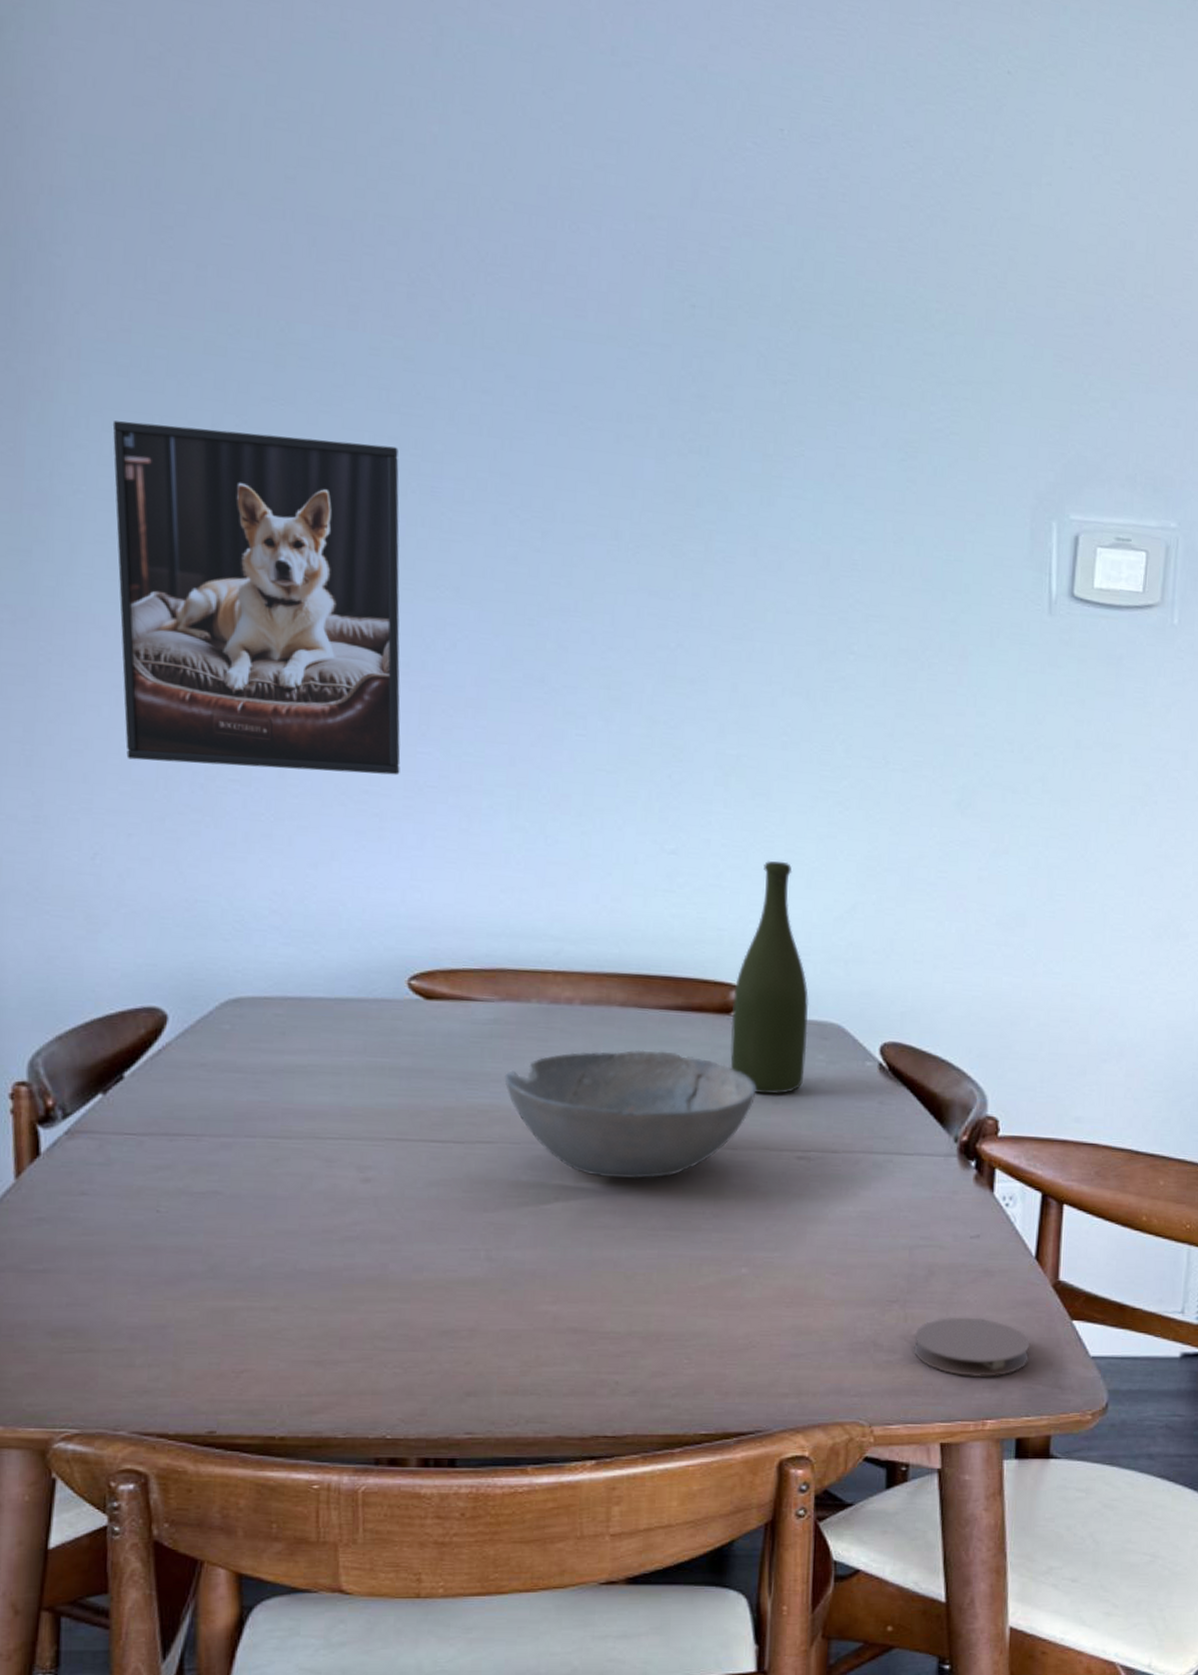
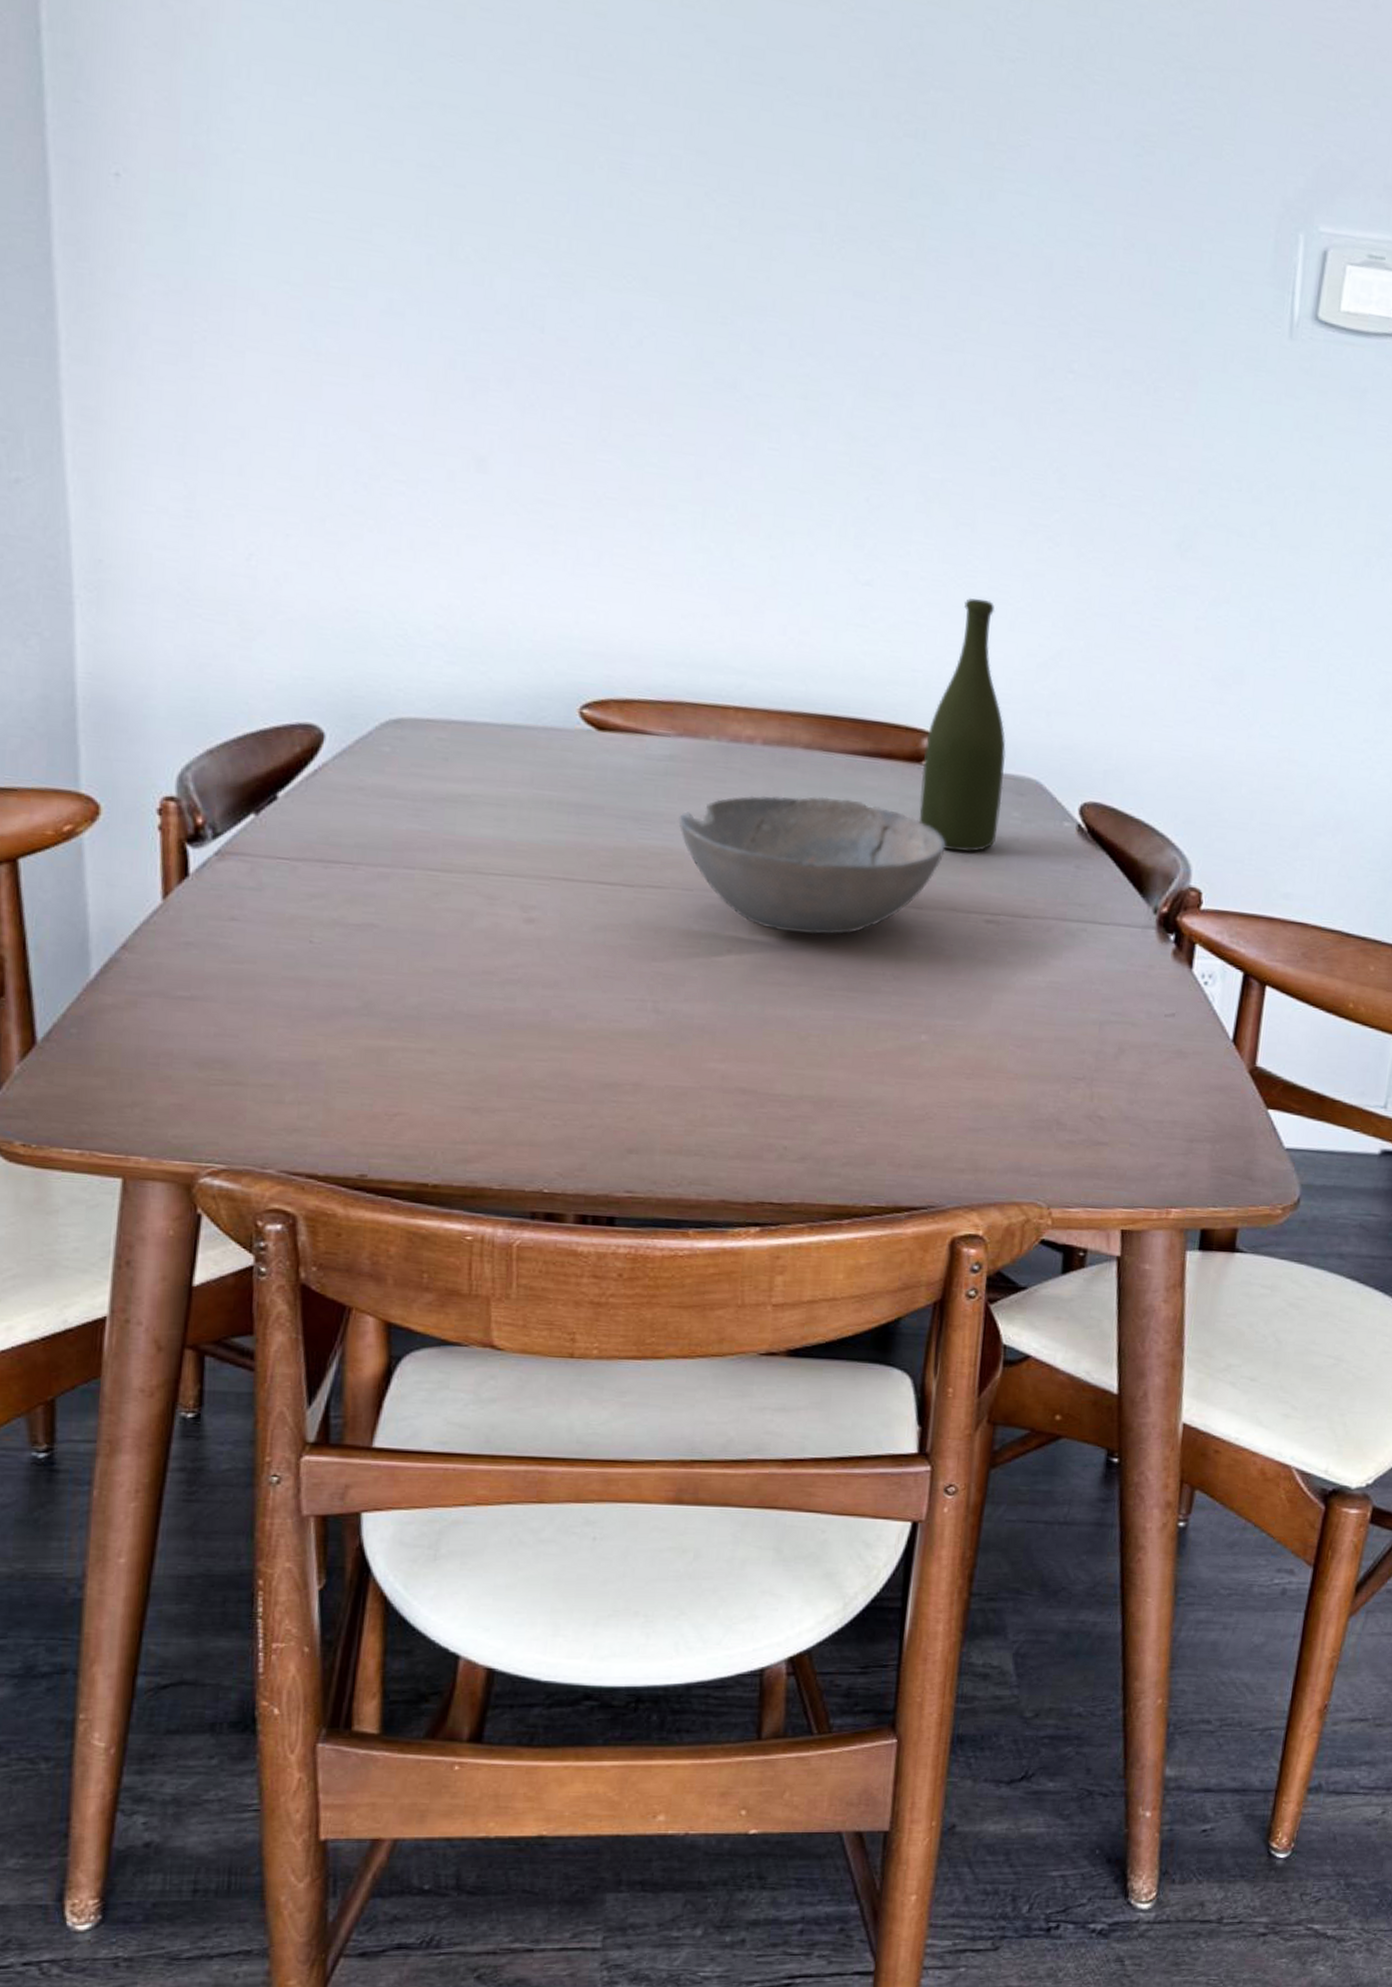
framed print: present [112,420,401,775] -> none [275,71,587,484]
coaster: present [913,1317,1030,1378] -> none [1097,1098,1222,1164]

